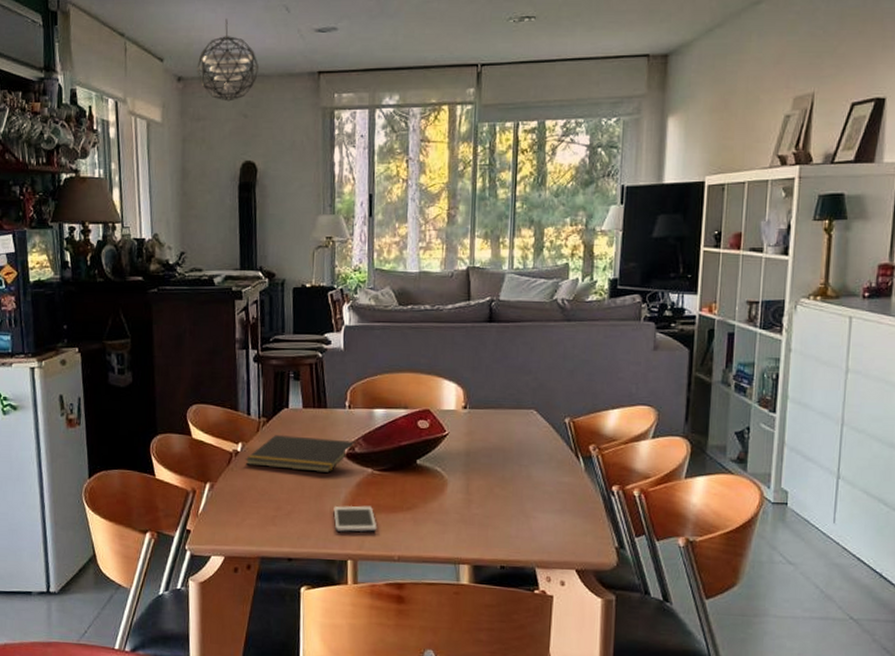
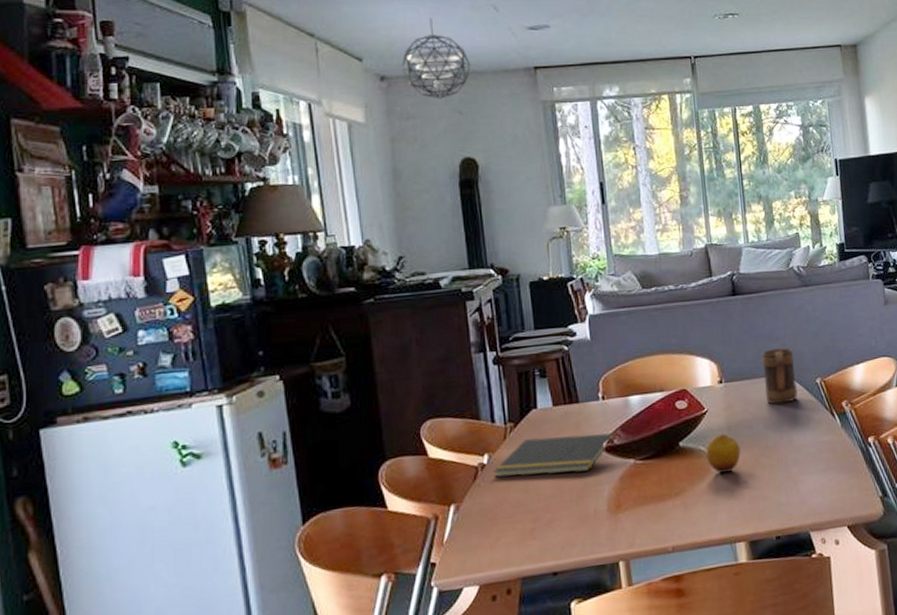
cell phone: present [333,505,377,533] -> none [598,498,647,533]
fruit: none [441,458,476,496] -> present [705,433,741,473]
mug: none [508,381,545,438] -> present [761,347,798,405]

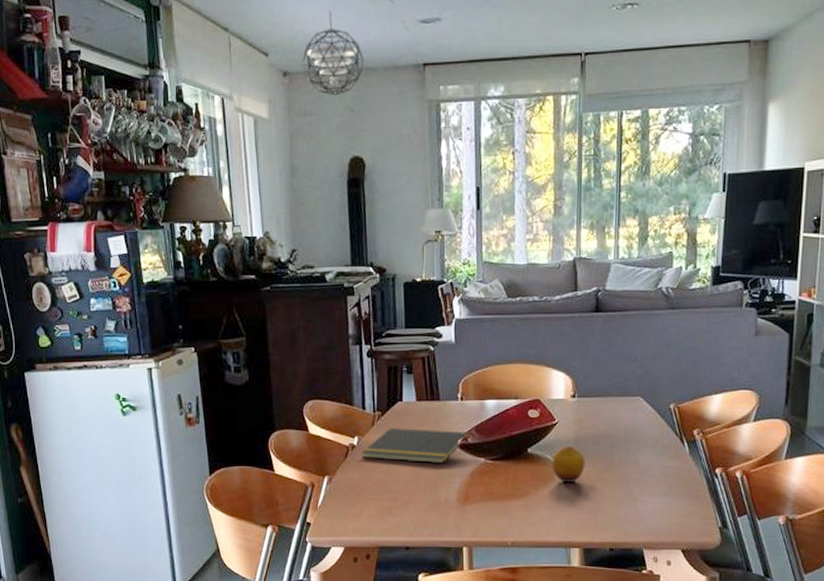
mug: present [761,347,798,405] -> none [616,369,650,424]

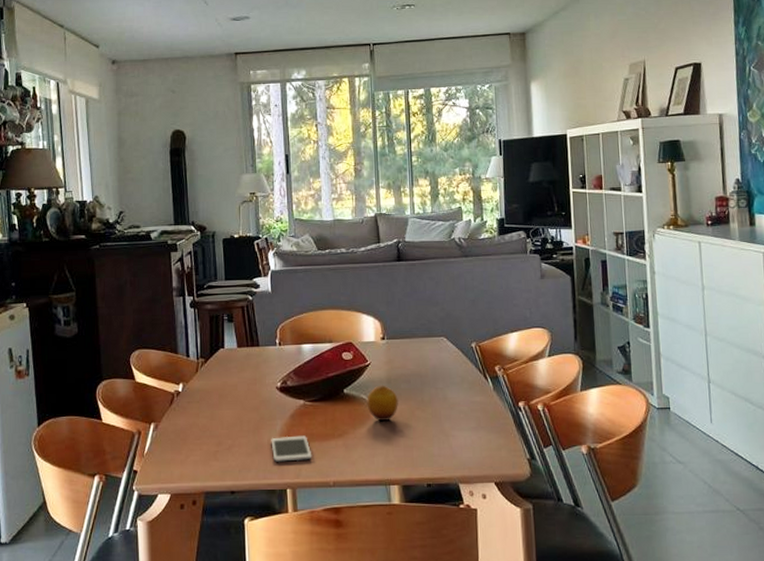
pendant light: present [302,11,365,96] -> none [129,11,184,80]
notepad: present [361,428,469,463] -> none [186,374,288,407]
cell phone: none [448,494,491,520] -> present [271,435,312,462]

